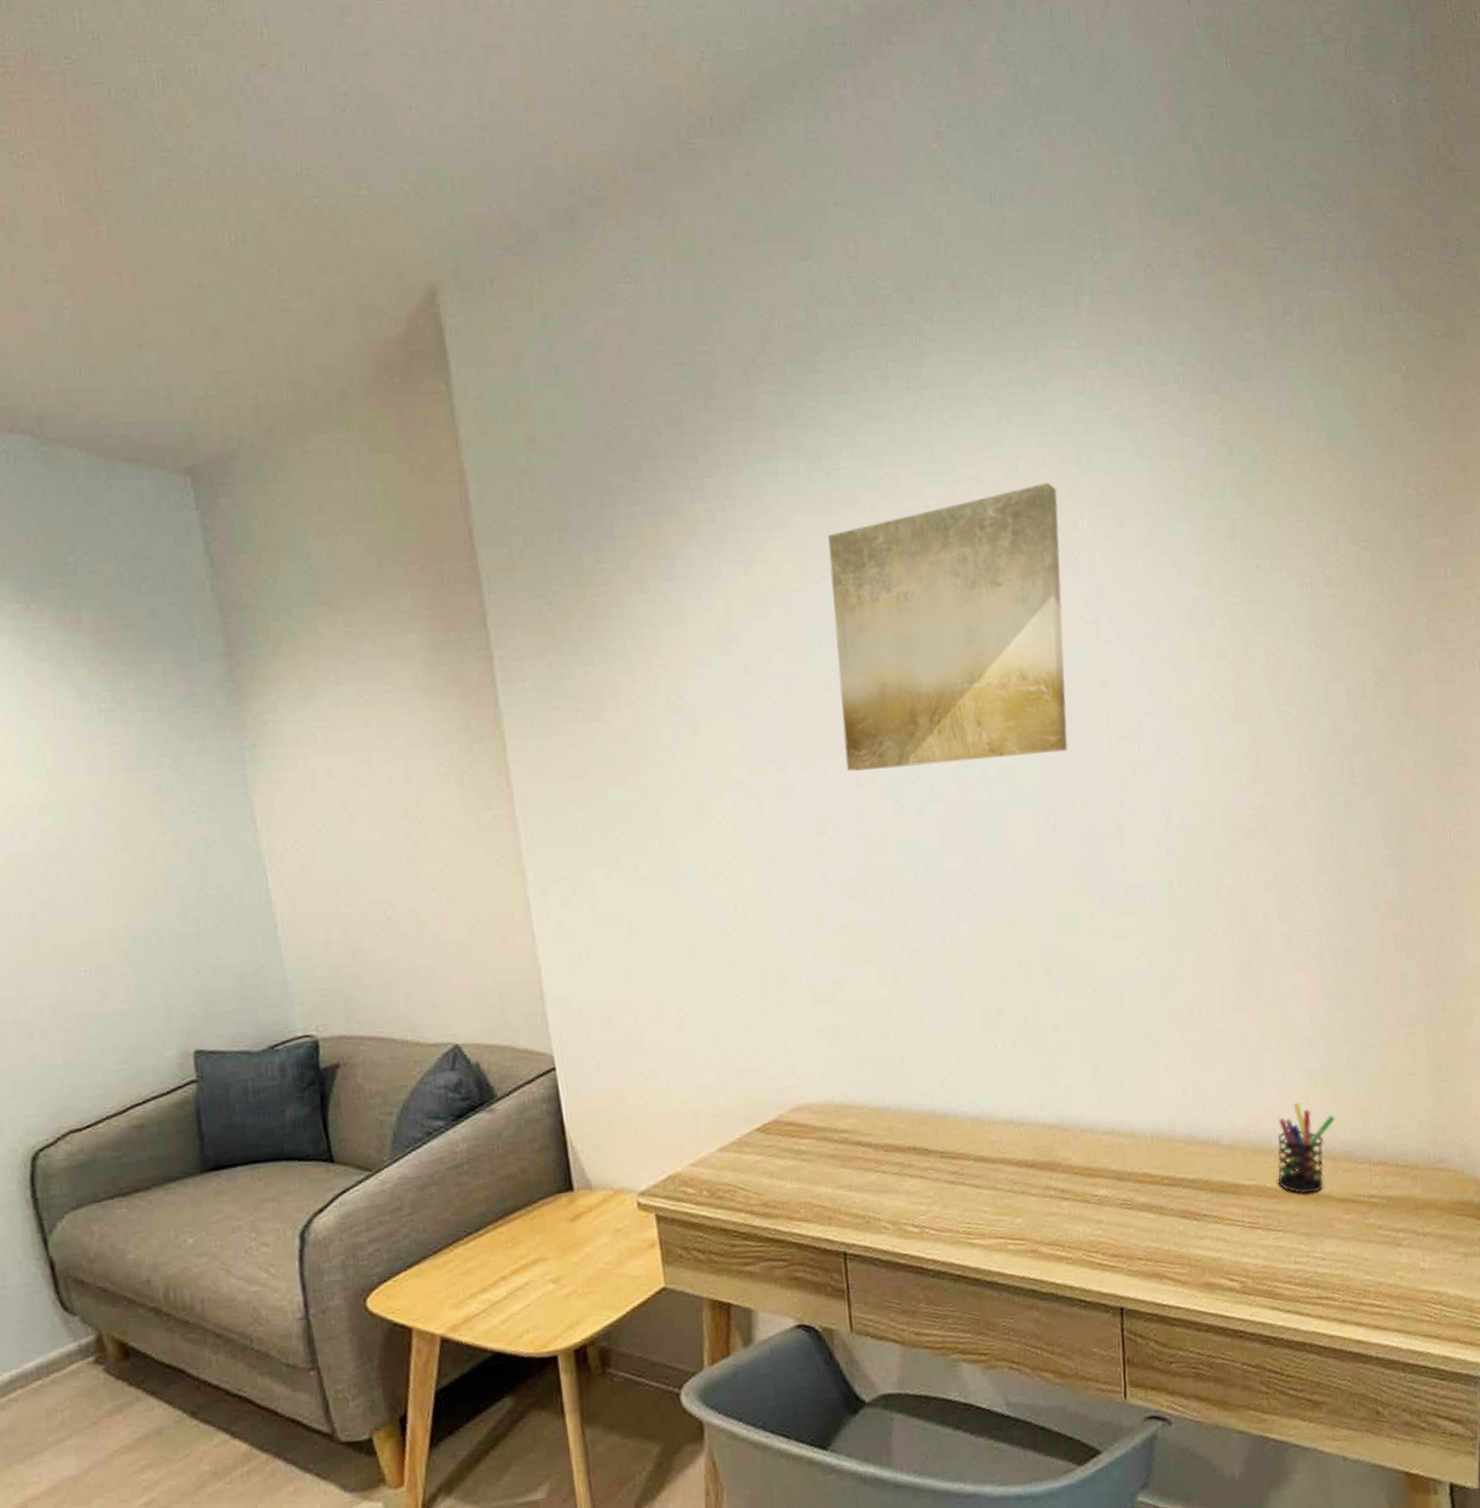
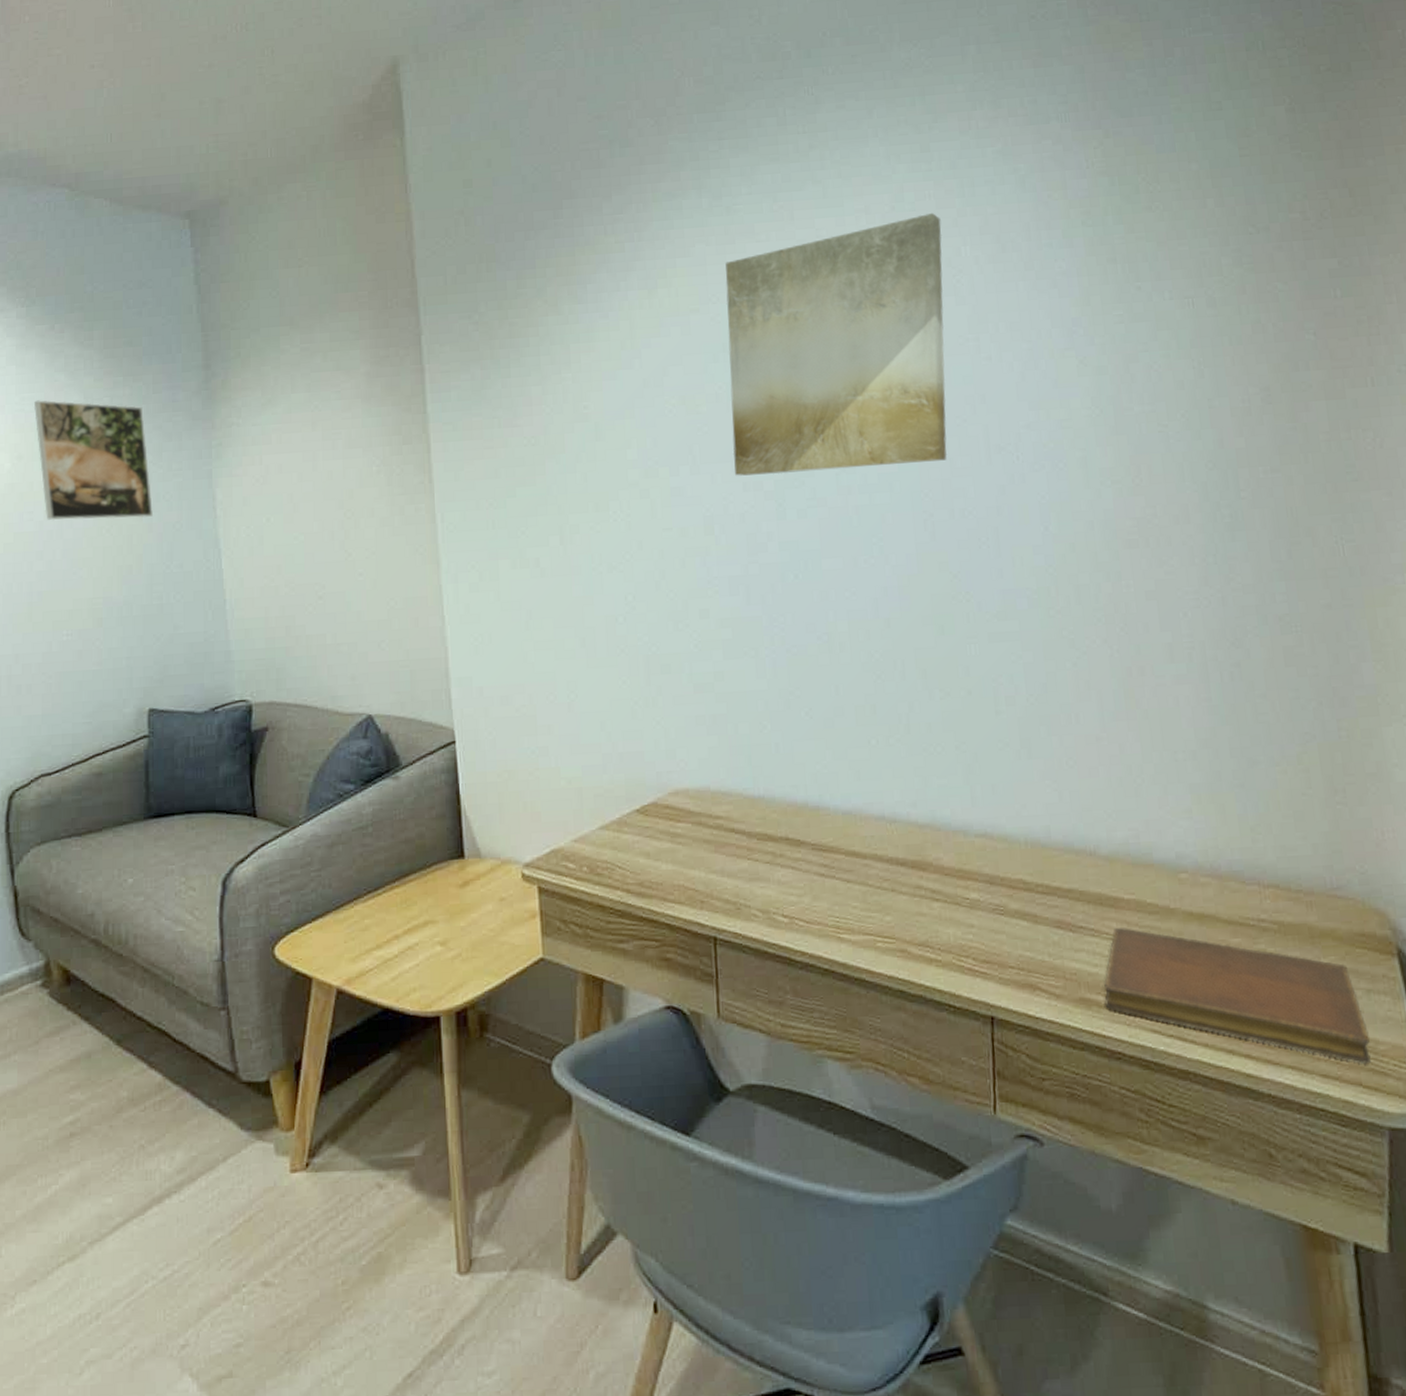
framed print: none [13,695,178,839] -> present [33,400,153,521]
notebook: none [1227,1212,1467,1322] -> present [1104,928,1371,1065]
pen holder: present [1277,1103,1336,1194] -> none [1159,817,1222,913]

